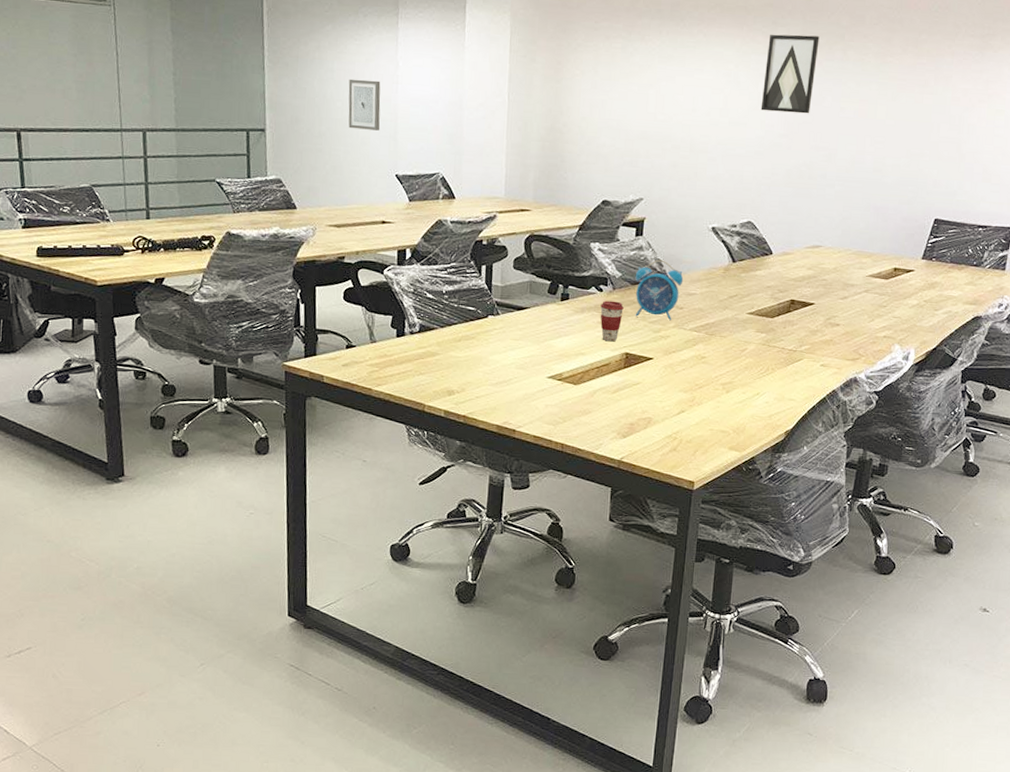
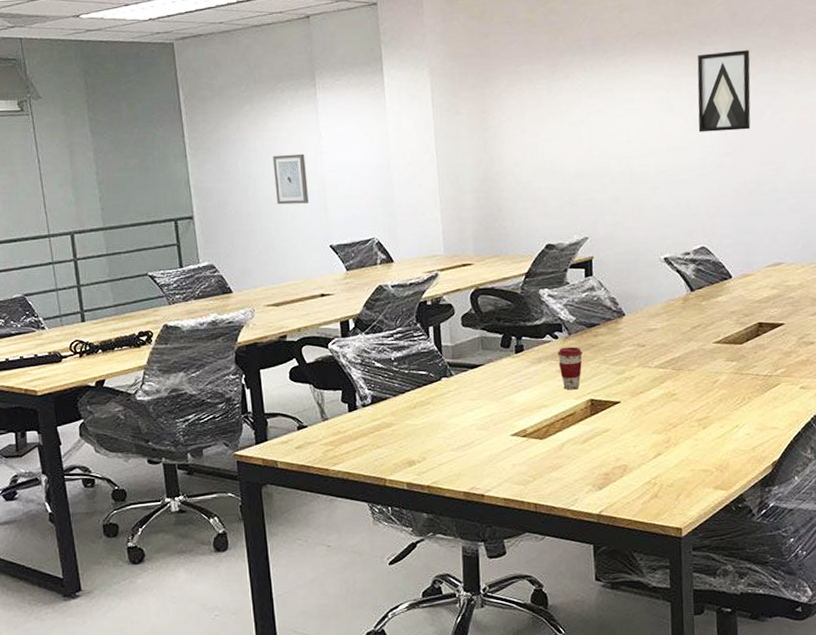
alarm clock: present [635,259,684,320] -> none [590,298,642,360]

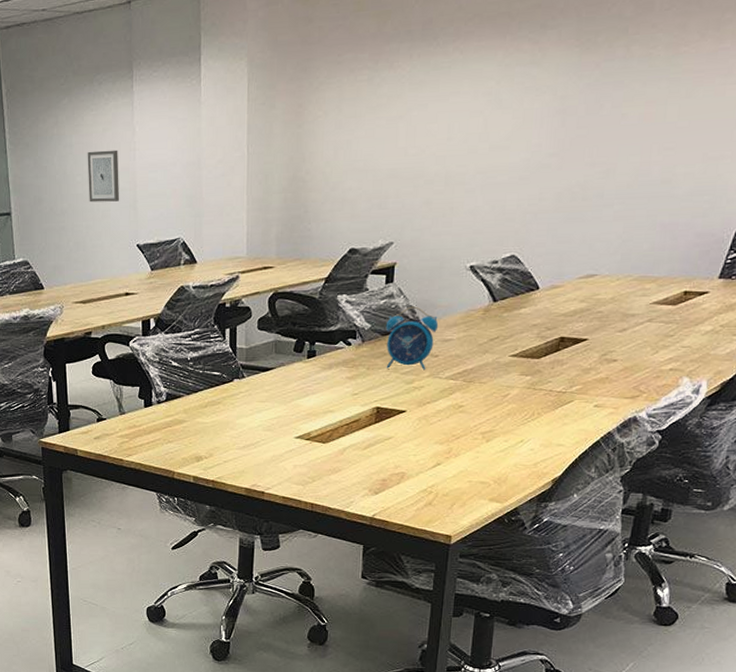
coffee cup: present [558,347,582,390] -> none [349,354,374,397]
alarm clock: none [590,298,642,360] -> present [385,306,439,369]
wall art: present [697,50,751,132] -> none [526,34,598,130]

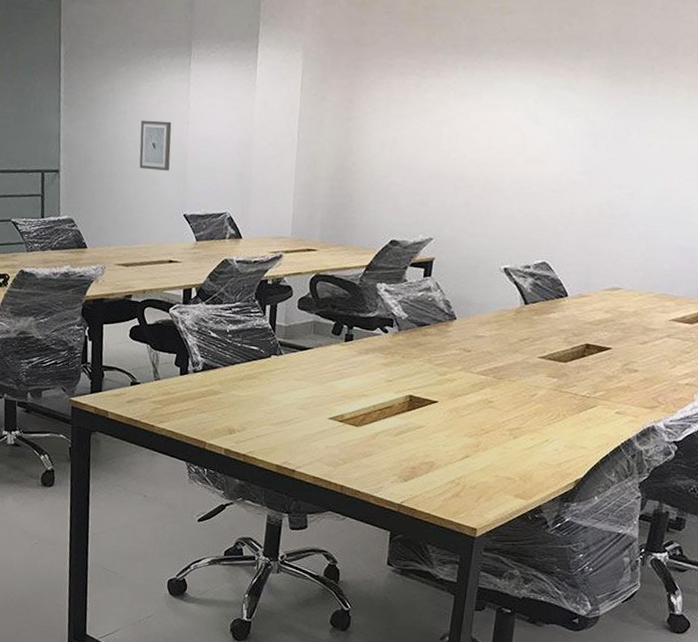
alarm clock: present [385,306,439,369] -> none [420,301,473,363]

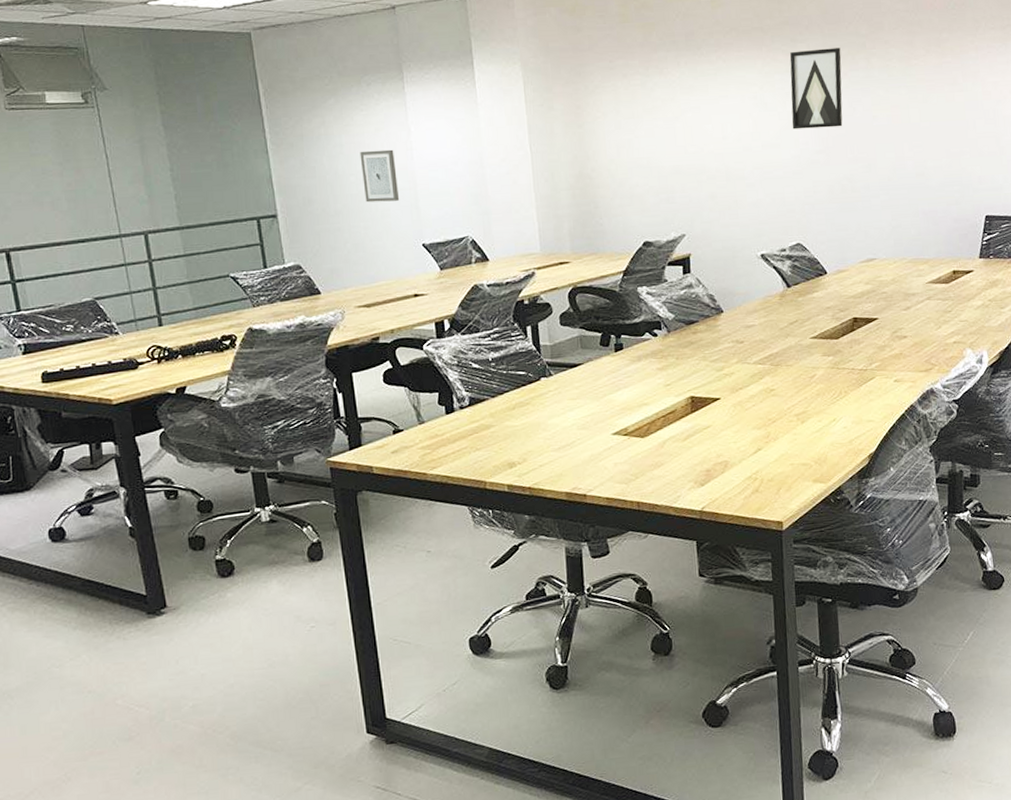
wall art: none [560,67,627,150] -> present [789,48,843,129]

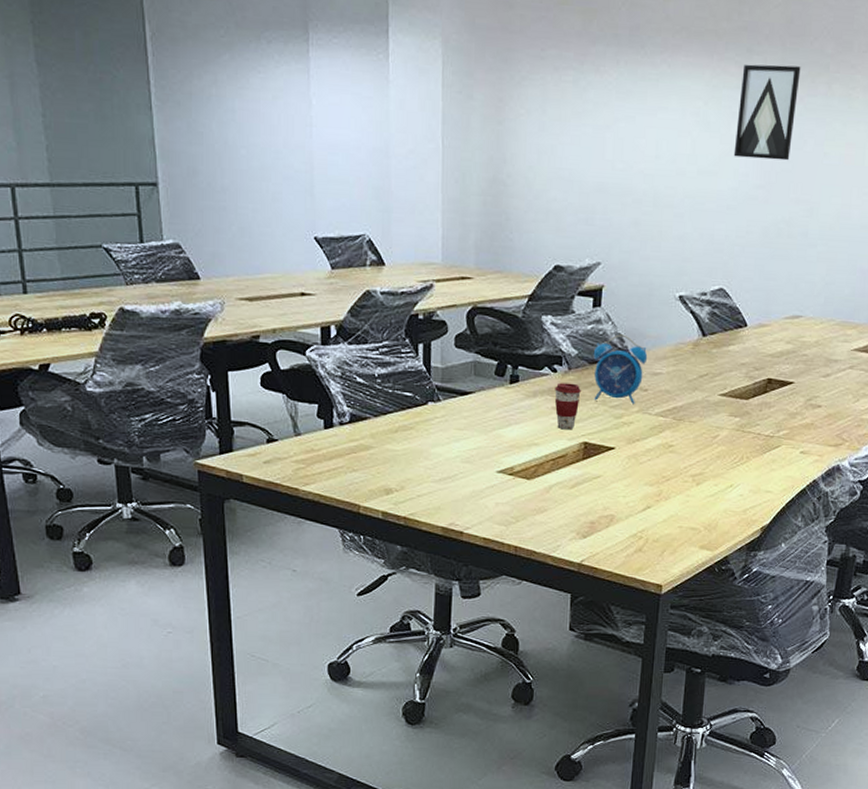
wall art: present [360,149,400,203] -> none [253,120,294,184]
coffee cup: none [657,344,682,388] -> present [554,382,581,430]
alarm clock: none [689,295,740,357] -> present [593,334,648,404]

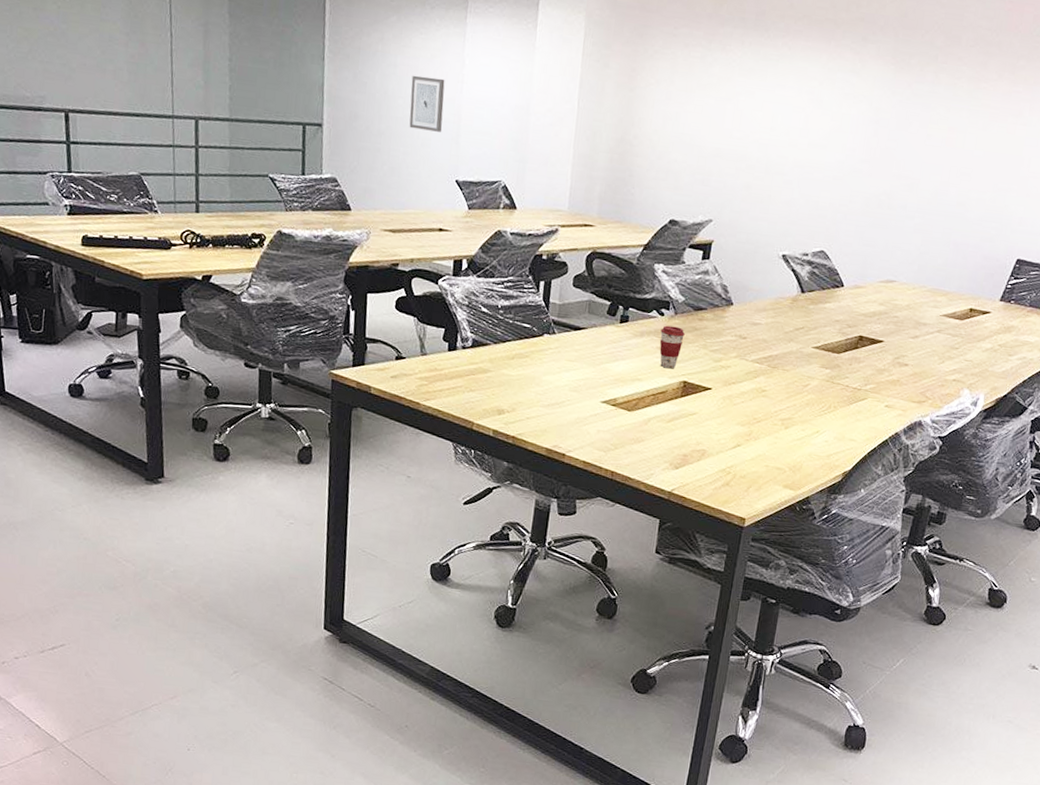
wall art: none [253,120,294,184] -> present [409,75,445,132]
alarm clock: present [593,334,648,404] -> none [696,285,749,350]
wall art: present [733,64,801,161] -> none [843,51,911,140]

